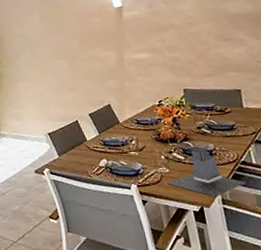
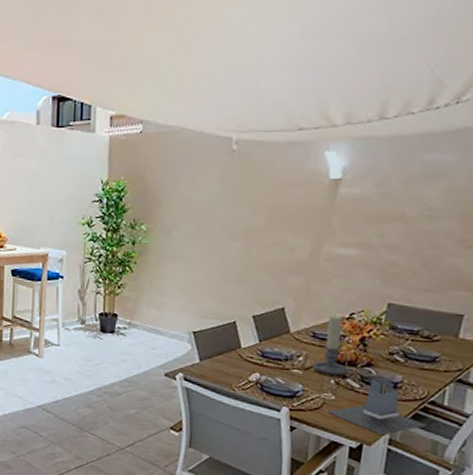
candle holder: none [144,105,178,153] -> present [313,316,355,378]

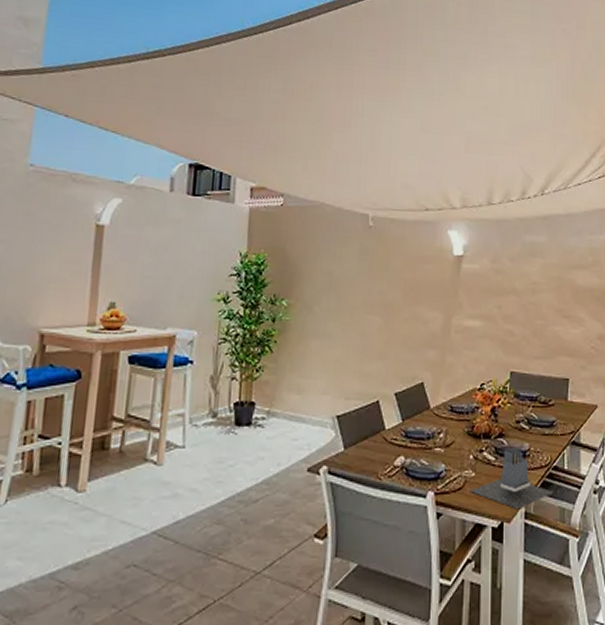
candle holder: present [313,316,355,378] -> none [453,388,490,451]

